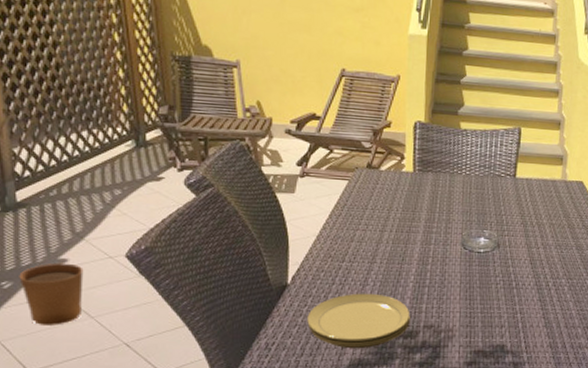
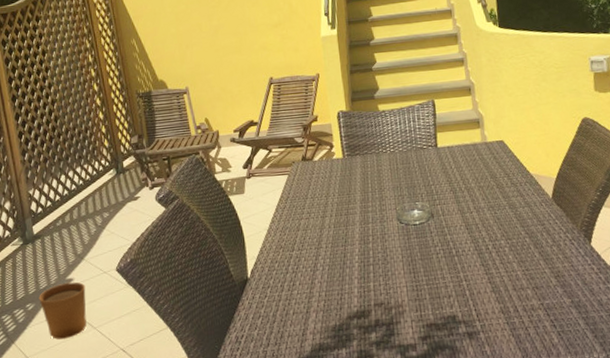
plate: present [307,293,410,349] -> none [268,277,361,335]

